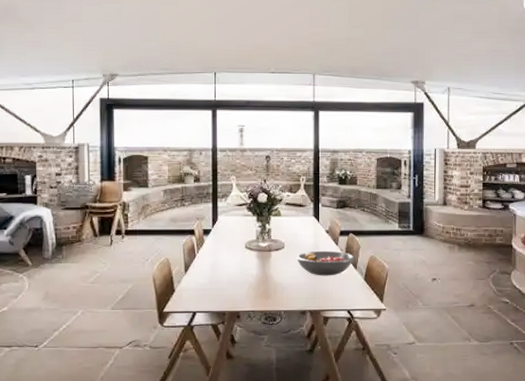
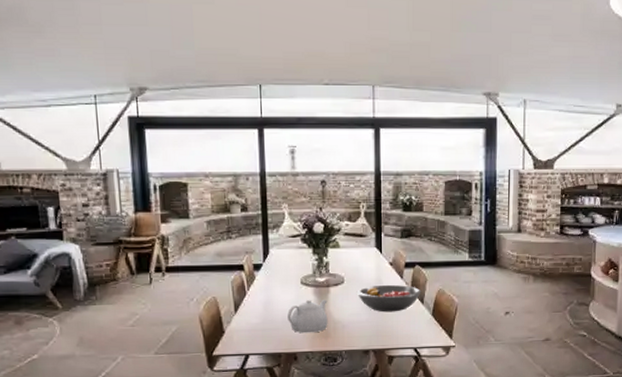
teapot: none [232,263,269,294] -> present [287,300,328,334]

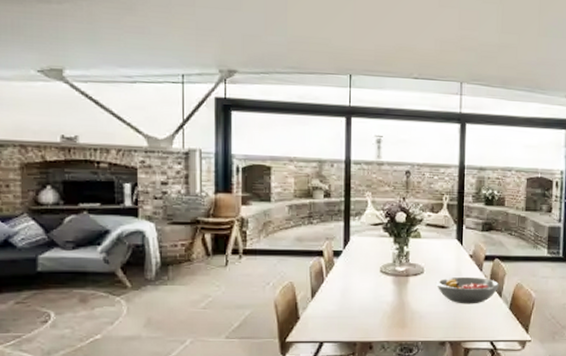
teapot: present [287,300,328,334] -> none [365,289,406,322]

